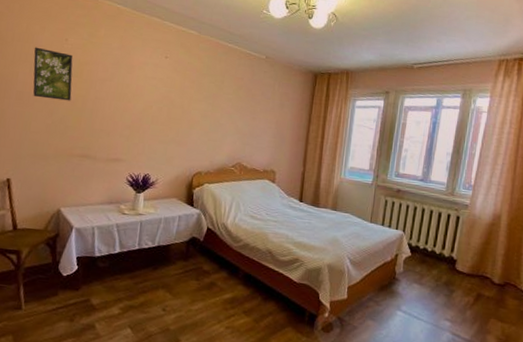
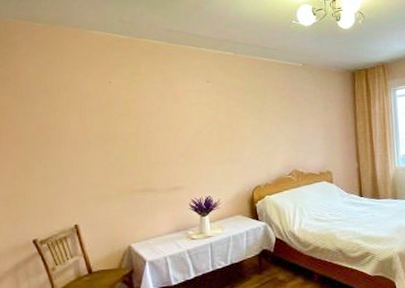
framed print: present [33,47,73,101] -> none [80,94,124,142]

